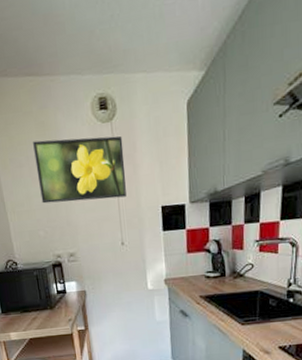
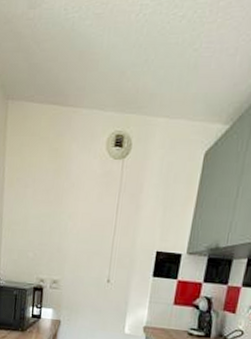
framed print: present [33,136,126,204] -> none [38,166,131,235]

